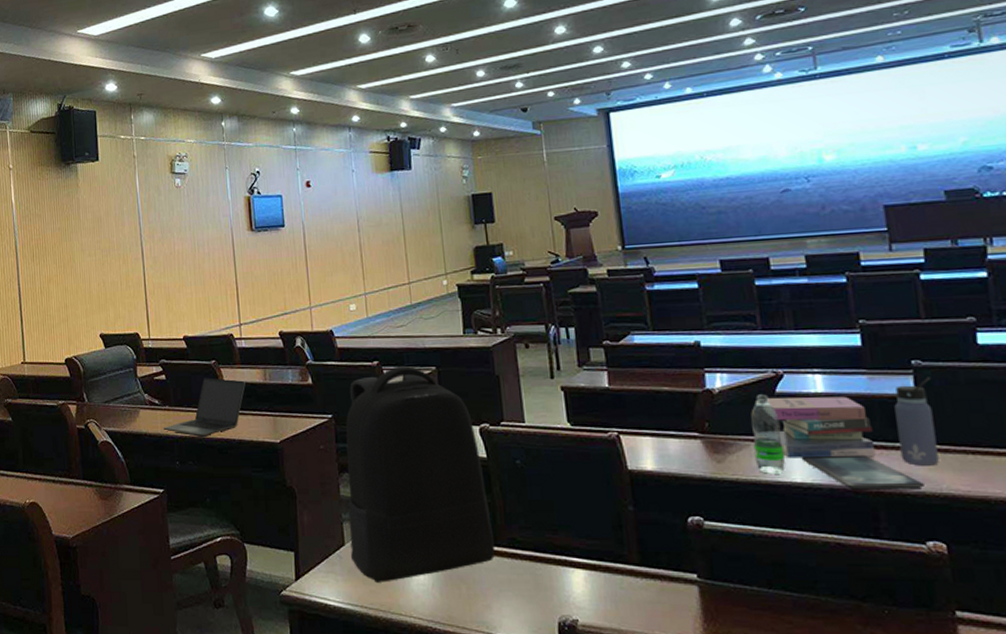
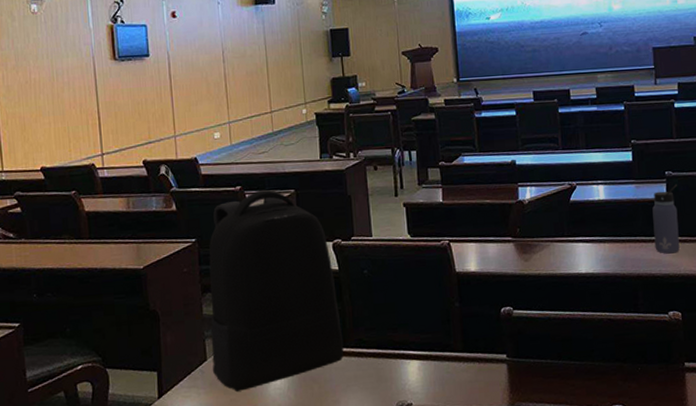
laptop: present [163,377,246,437] -> none [18,208,108,268]
bottle: present [749,394,786,474] -> none [550,203,575,268]
books: present [767,396,876,459] -> none [564,202,638,254]
tablet: present [801,454,925,490] -> none [586,247,669,276]

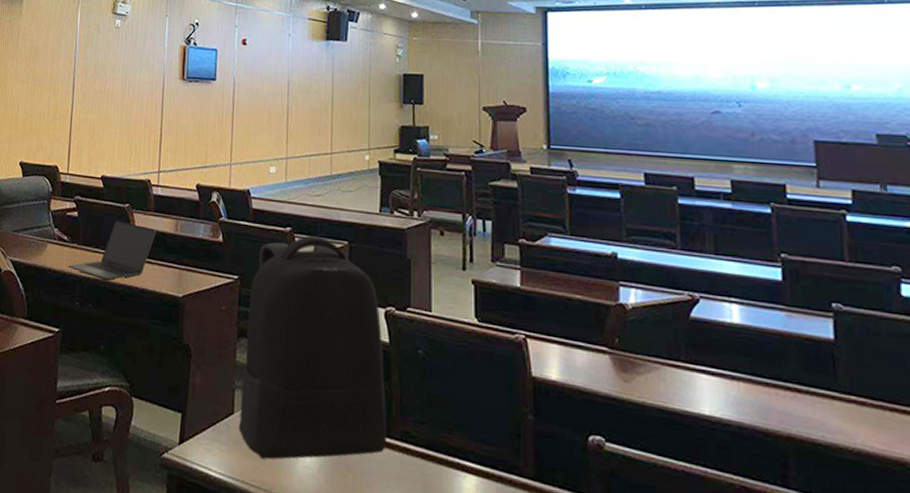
laptop: none [18,208,108,268] -> present [68,220,156,281]
water bottle: present [652,184,680,254] -> none [811,322,855,418]

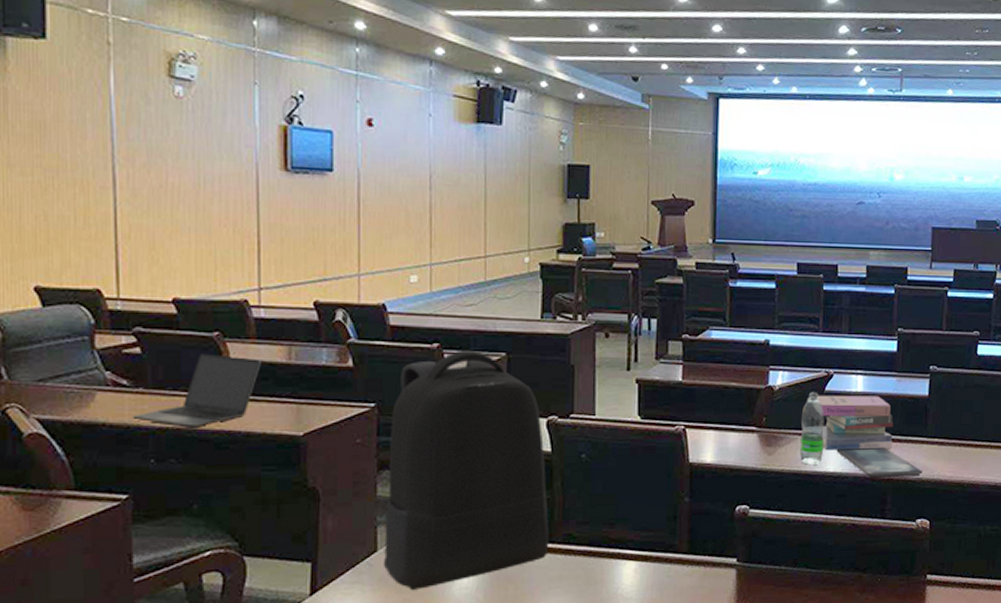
bottle: none [661,316,694,404] -> present [799,392,825,465]
books: none [681,321,789,400] -> present [817,395,894,451]
tablet: none [711,387,838,440] -> present [836,447,922,478]

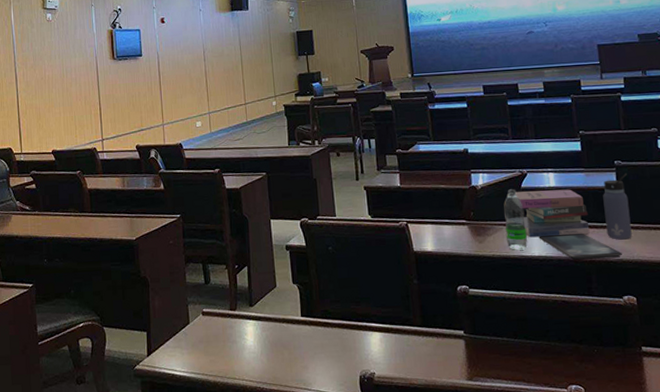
laptop: present [132,353,261,428] -> none [33,186,106,237]
backpack: present [383,349,550,590] -> none [191,172,312,353]
water bottle: none [910,380,942,456] -> present [603,173,632,240]

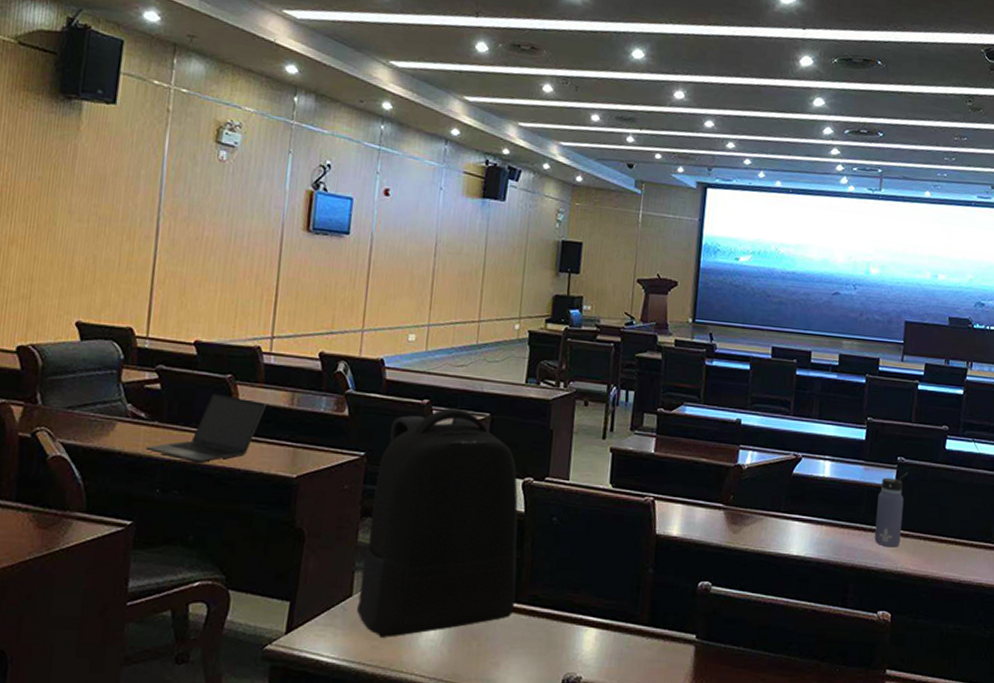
laptop: none [33,186,106,237] -> present [145,393,266,463]
backpack: none [191,172,312,353] -> present [356,407,518,638]
bottle: present [503,189,528,250] -> none [764,474,791,547]
books: present [515,189,590,238] -> none [784,477,859,537]
tablet: present [538,233,622,260] -> none [800,531,886,566]

